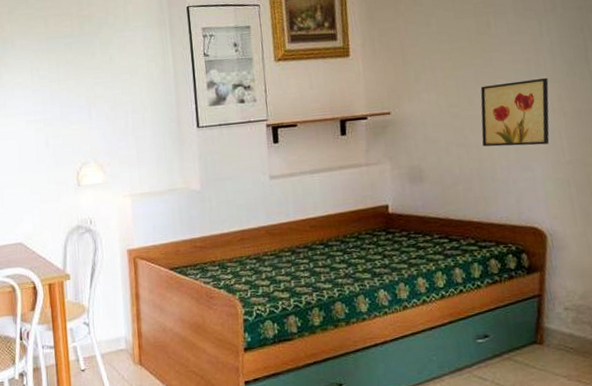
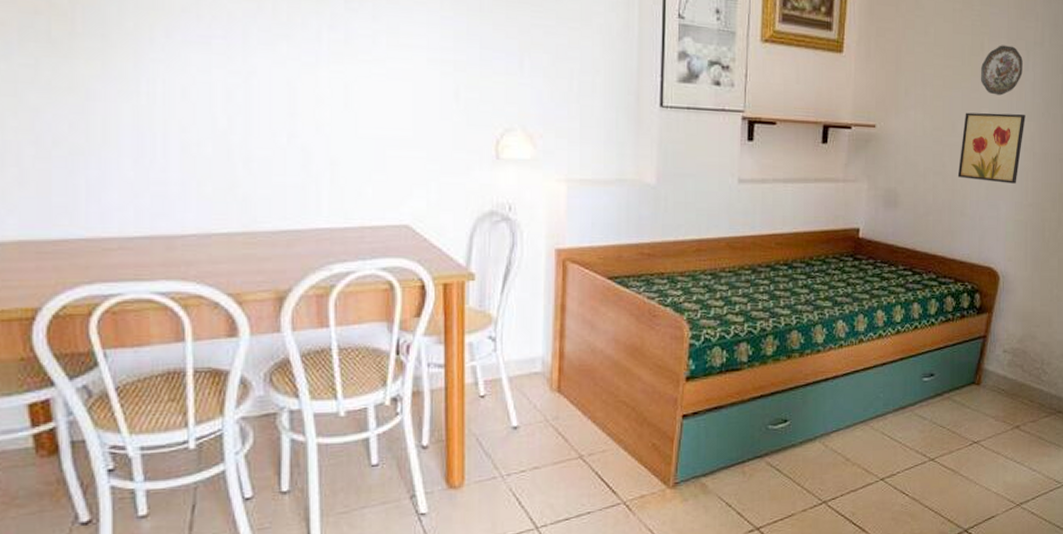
decorative plate: none [490,18,537,66] -> present [980,45,1023,96]

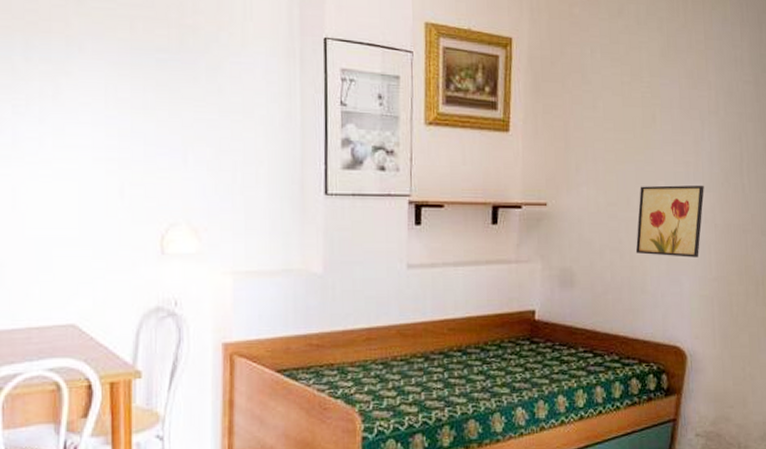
decorative plate: present [980,45,1023,96] -> none [653,115,698,167]

